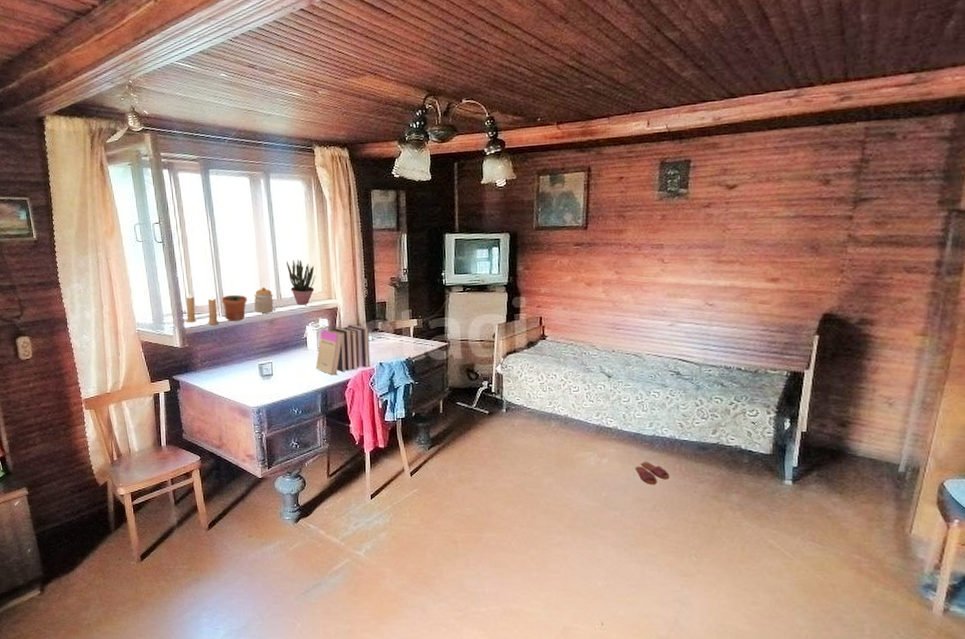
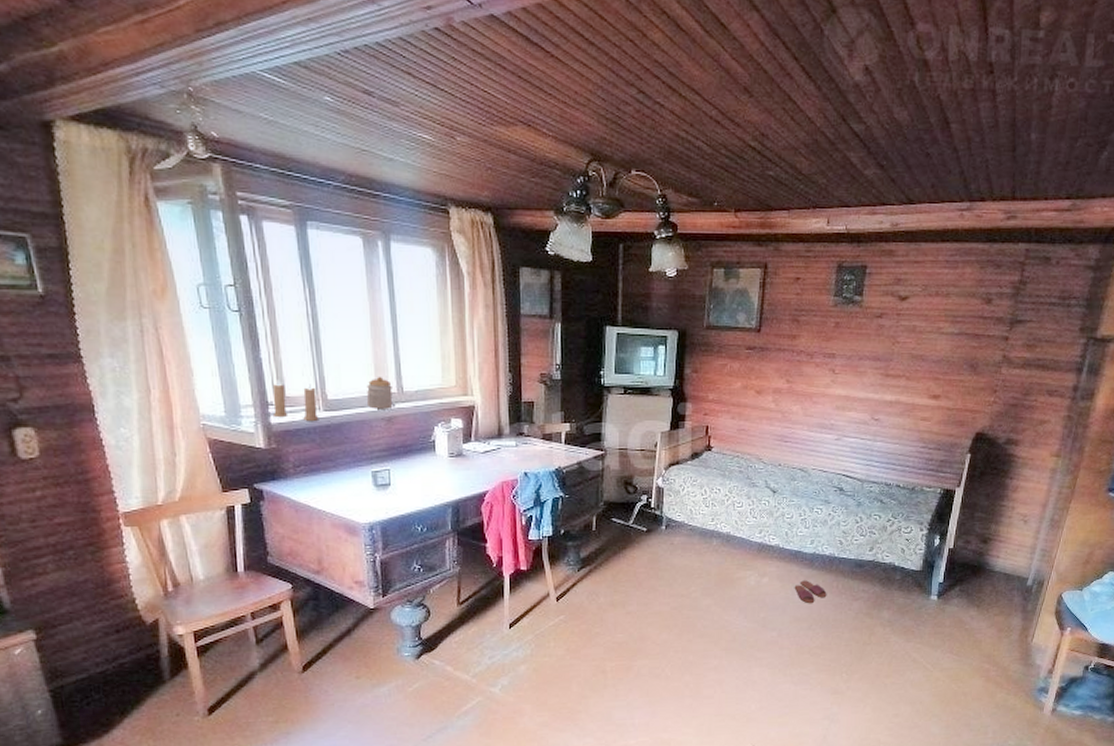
planter: present [221,294,247,322] -> none [322,384,358,419]
potted plant: present [285,258,315,306] -> none [409,343,448,403]
books: present [316,325,371,375] -> none [445,427,513,486]

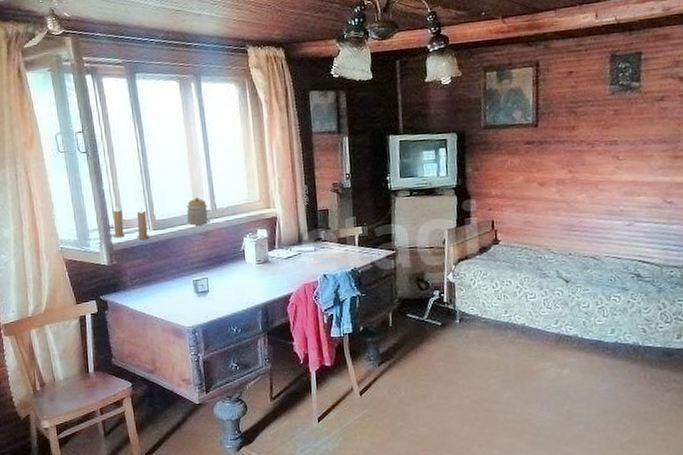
slippers: present [794,580,827,604] -> none [598,371,635,396]

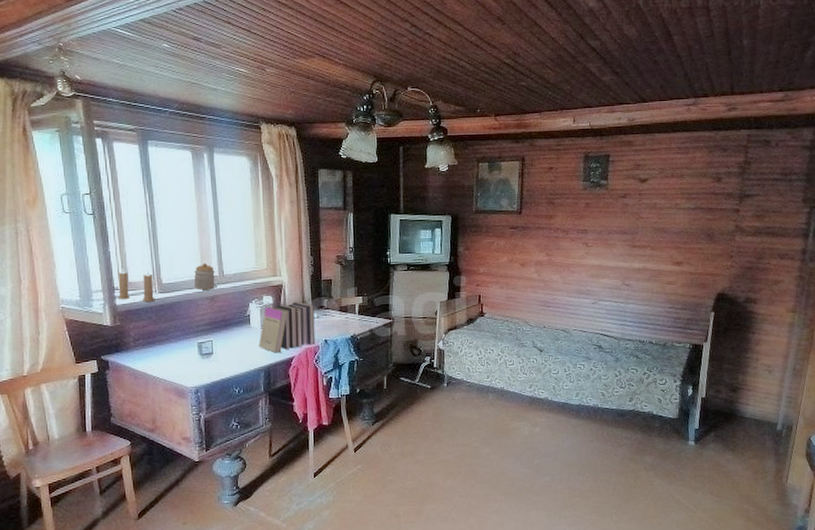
books: none [255,234,314,290] -> present [259,302,316,353]

